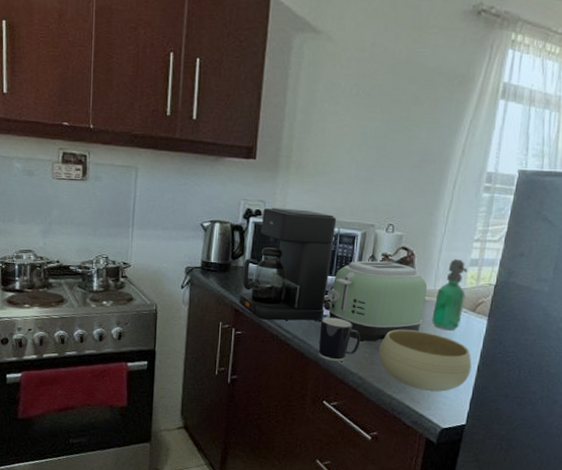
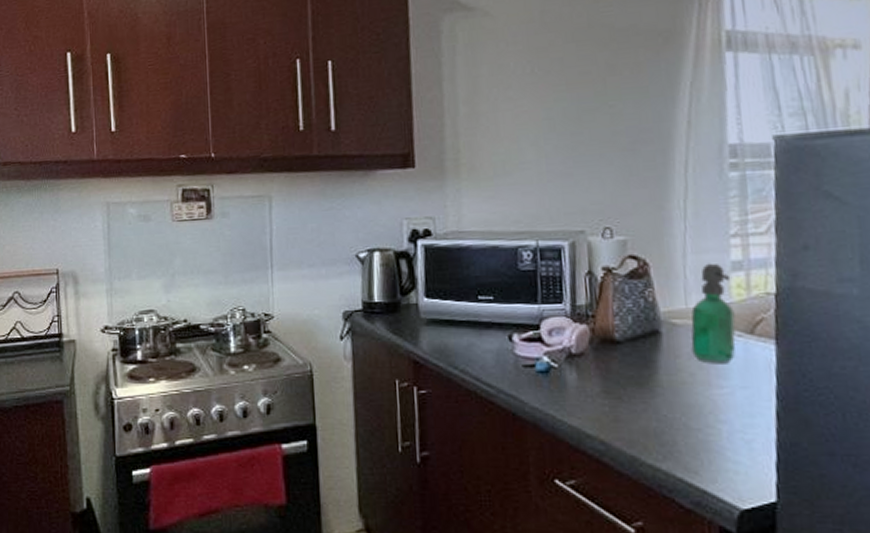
coffee maker: present [239,207,337,321] -> none [416,222,536,373]
mug: present [318,317,360,362] -> none [532,359,593,422]
toaster: present [323,260,428,343] -> none [532,277,679,392]
bowl: present [378,329,472,392] -> none [622,367,768,456]

